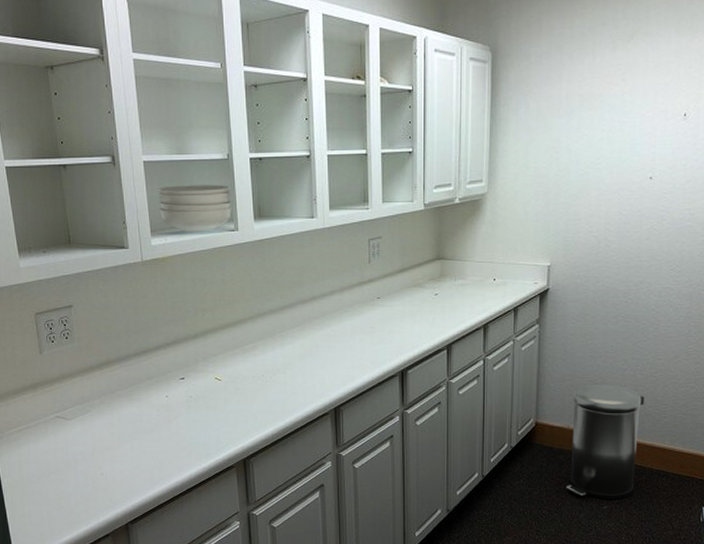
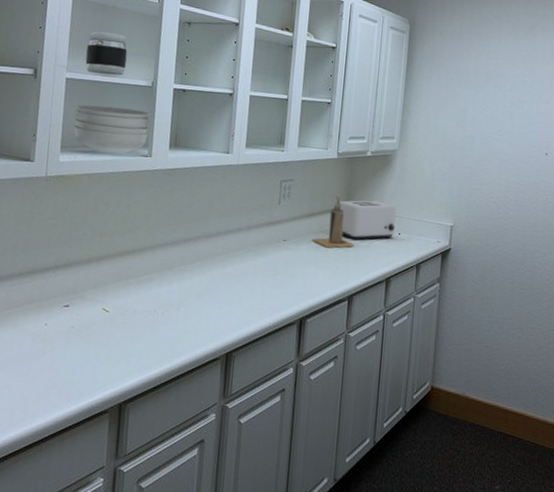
jar: none [158,108,199,152] -> present [85,31,128,76]
soap dispenser: none [405,248,449,301] -> present [311,195,355,248]
toaster: none [429,249,489,290] -> present [338,200,396,240]
pedal bin: present [565,384,644,501] -> none [458,349,538,480]

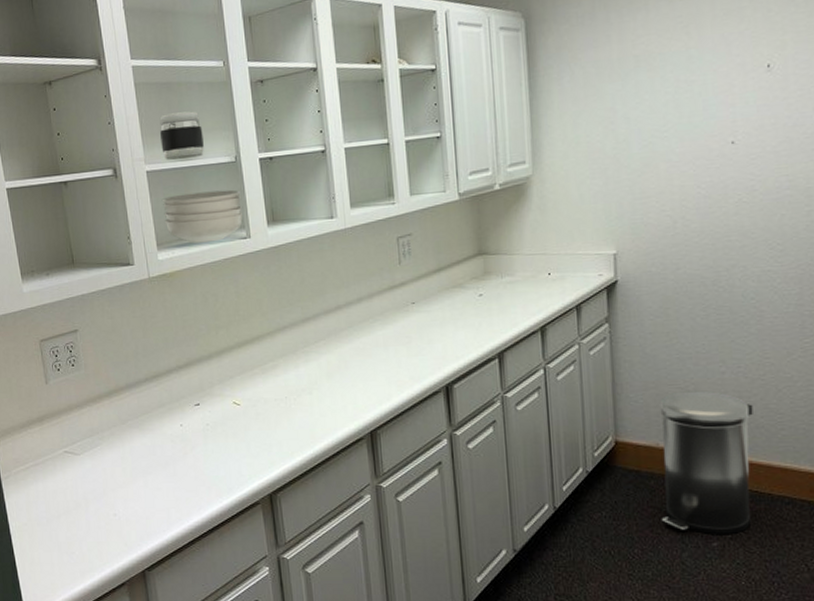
soap dispenser: present [311,195,355,248] -> none [444,242,496,304]
toaster: present [338,200,396,240] -> none [469,240,543,289]
pedal bin: none [458,349,538,480] -> present [659,390,753,535]

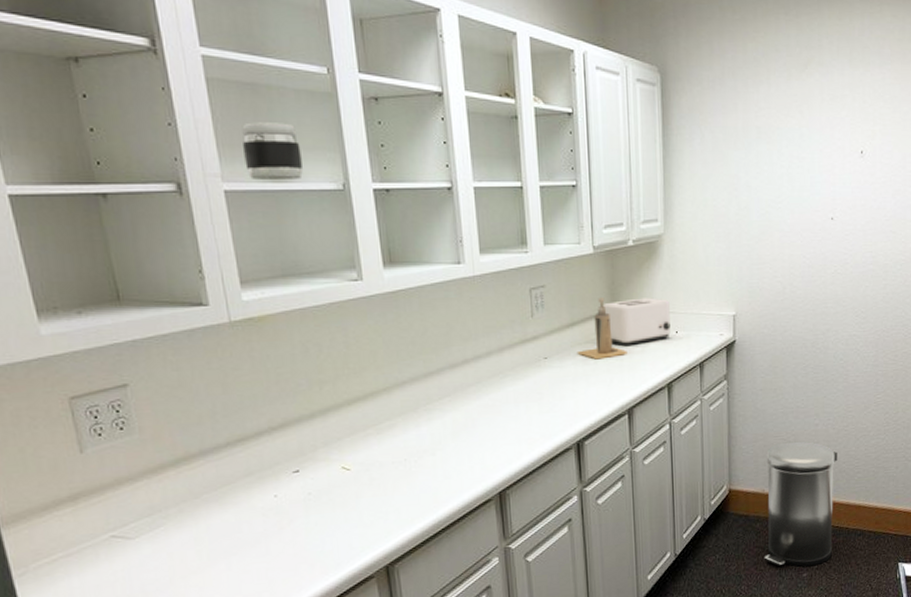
bowl: present [163,189,243,244] -> none [247,222,353,283]
soap dispenser: none [444,242,496,304] -> present [577,298,628,360]
toaster: none [469,240,543,289] -> present [602,297,671,345]

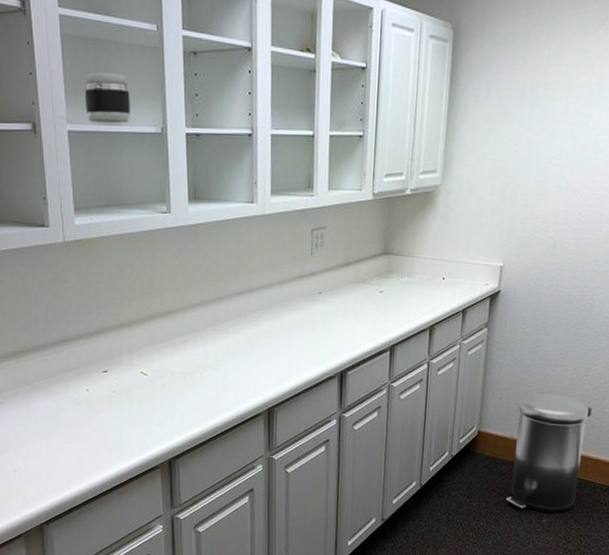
soap dispenser: present [577,298,628,360] -> none [348,241,395,298]
toaster: present [602,297,671,345] -> none [376,244,440,287]

